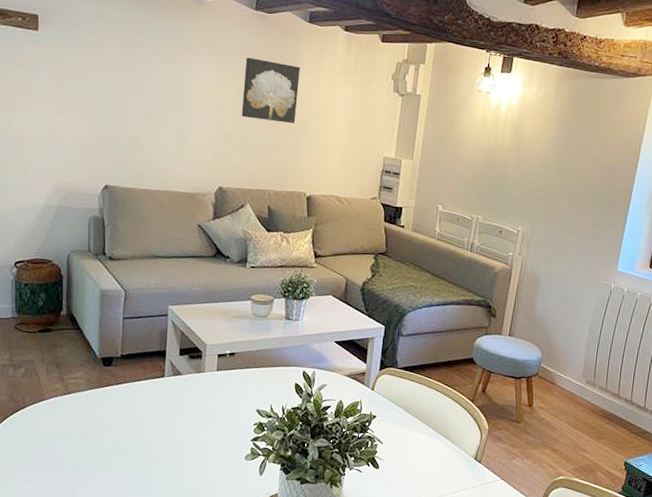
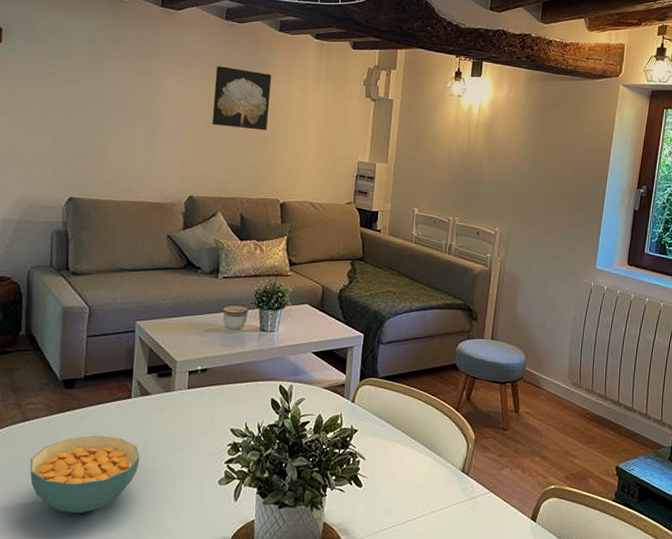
cereal bowl: none [73,409,173,480] -> present [30,435,140,514]

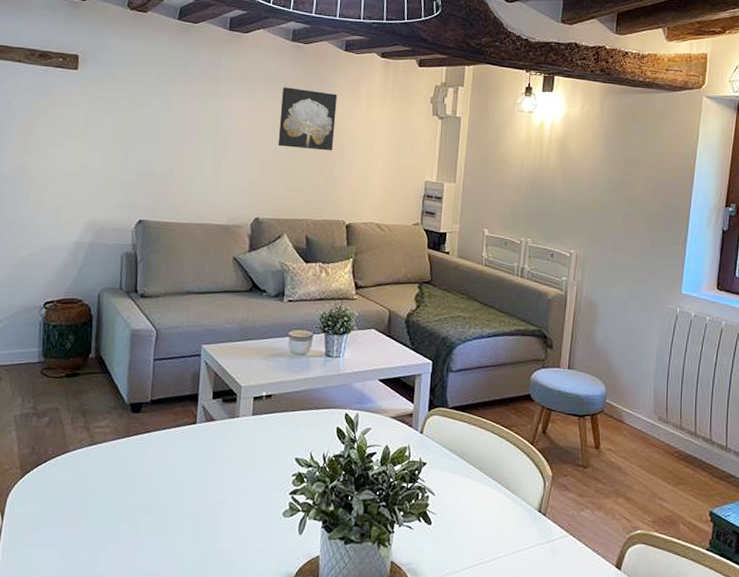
cereal bowl: present [30,435,140,514] -> none [97,461,205,542]

